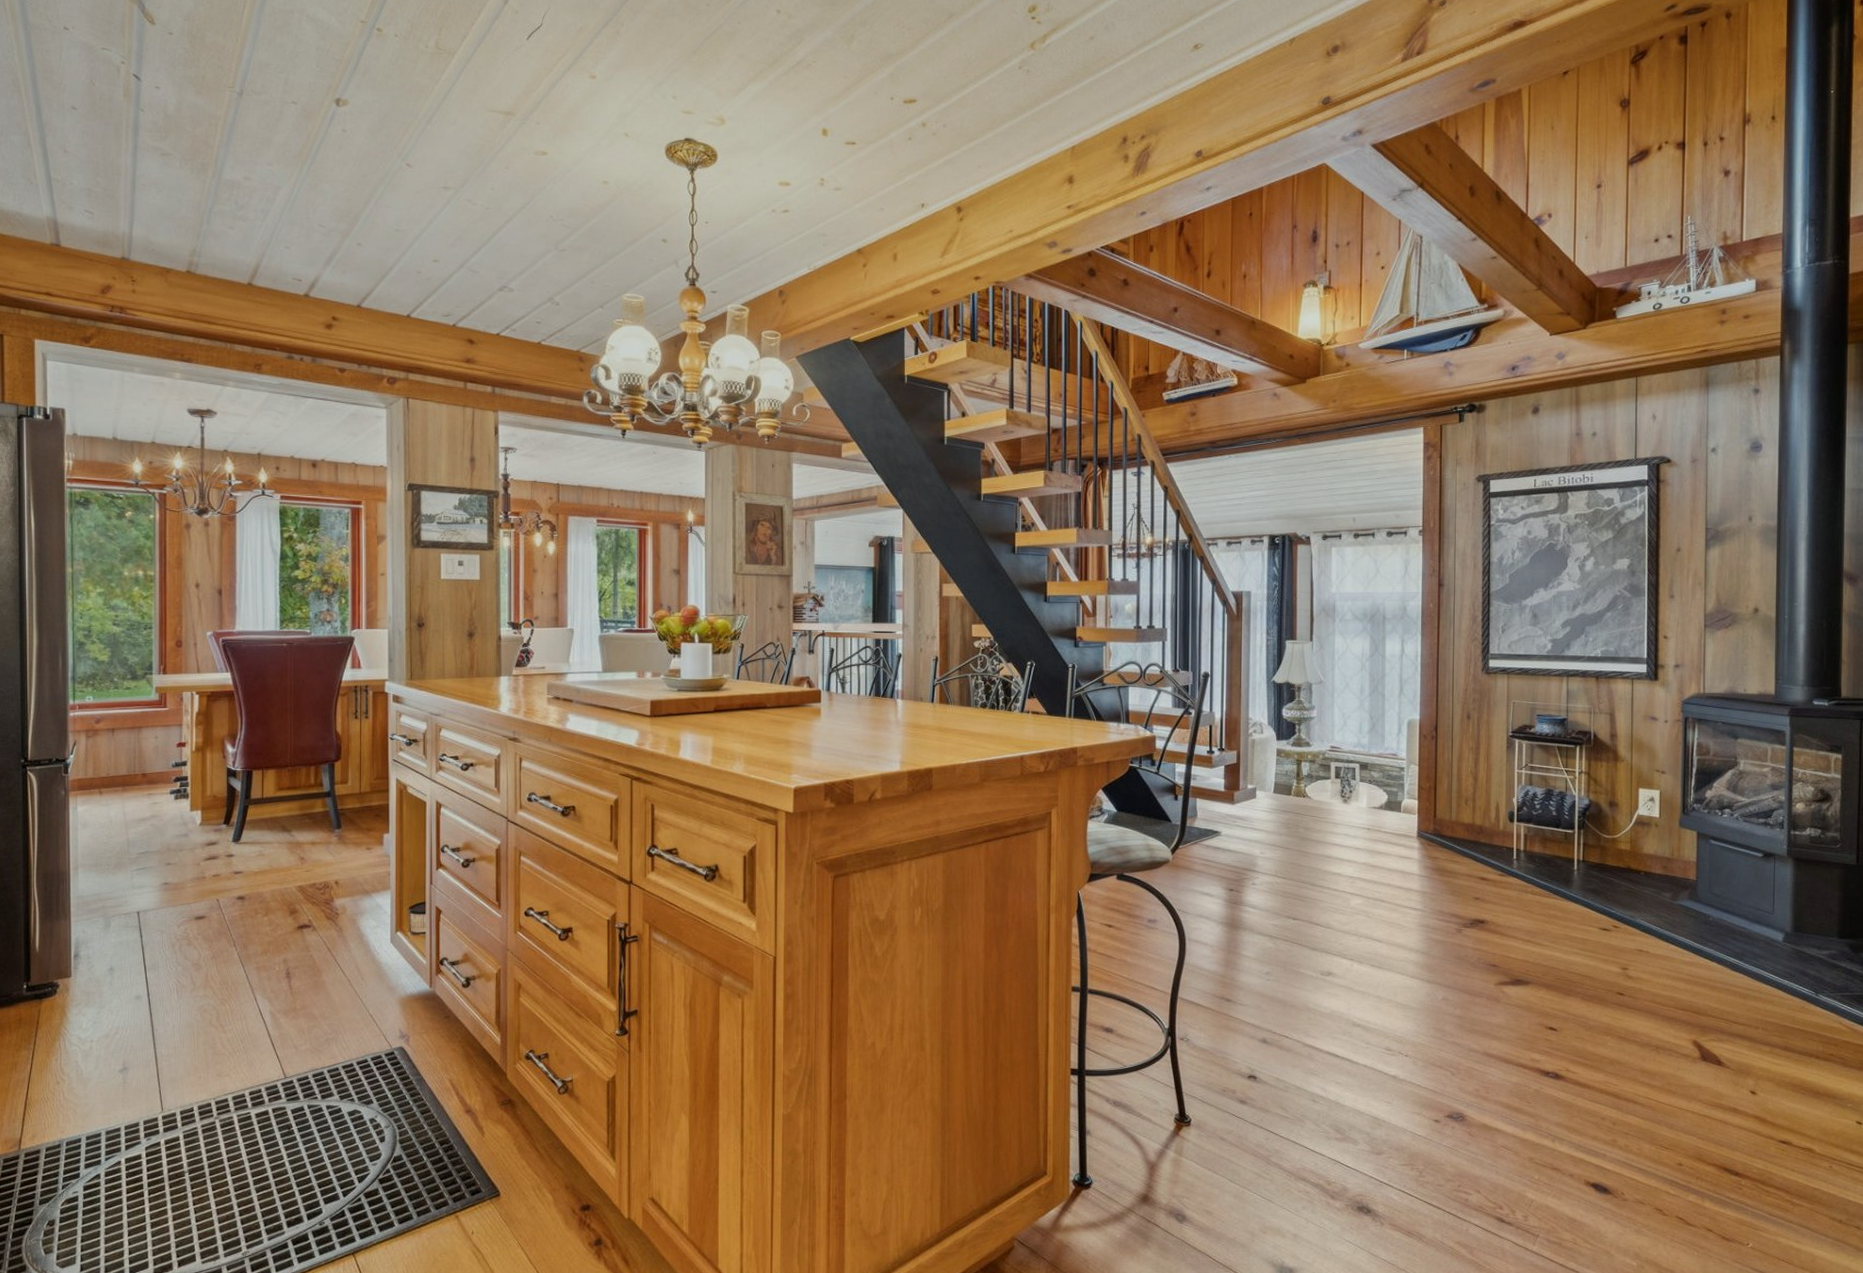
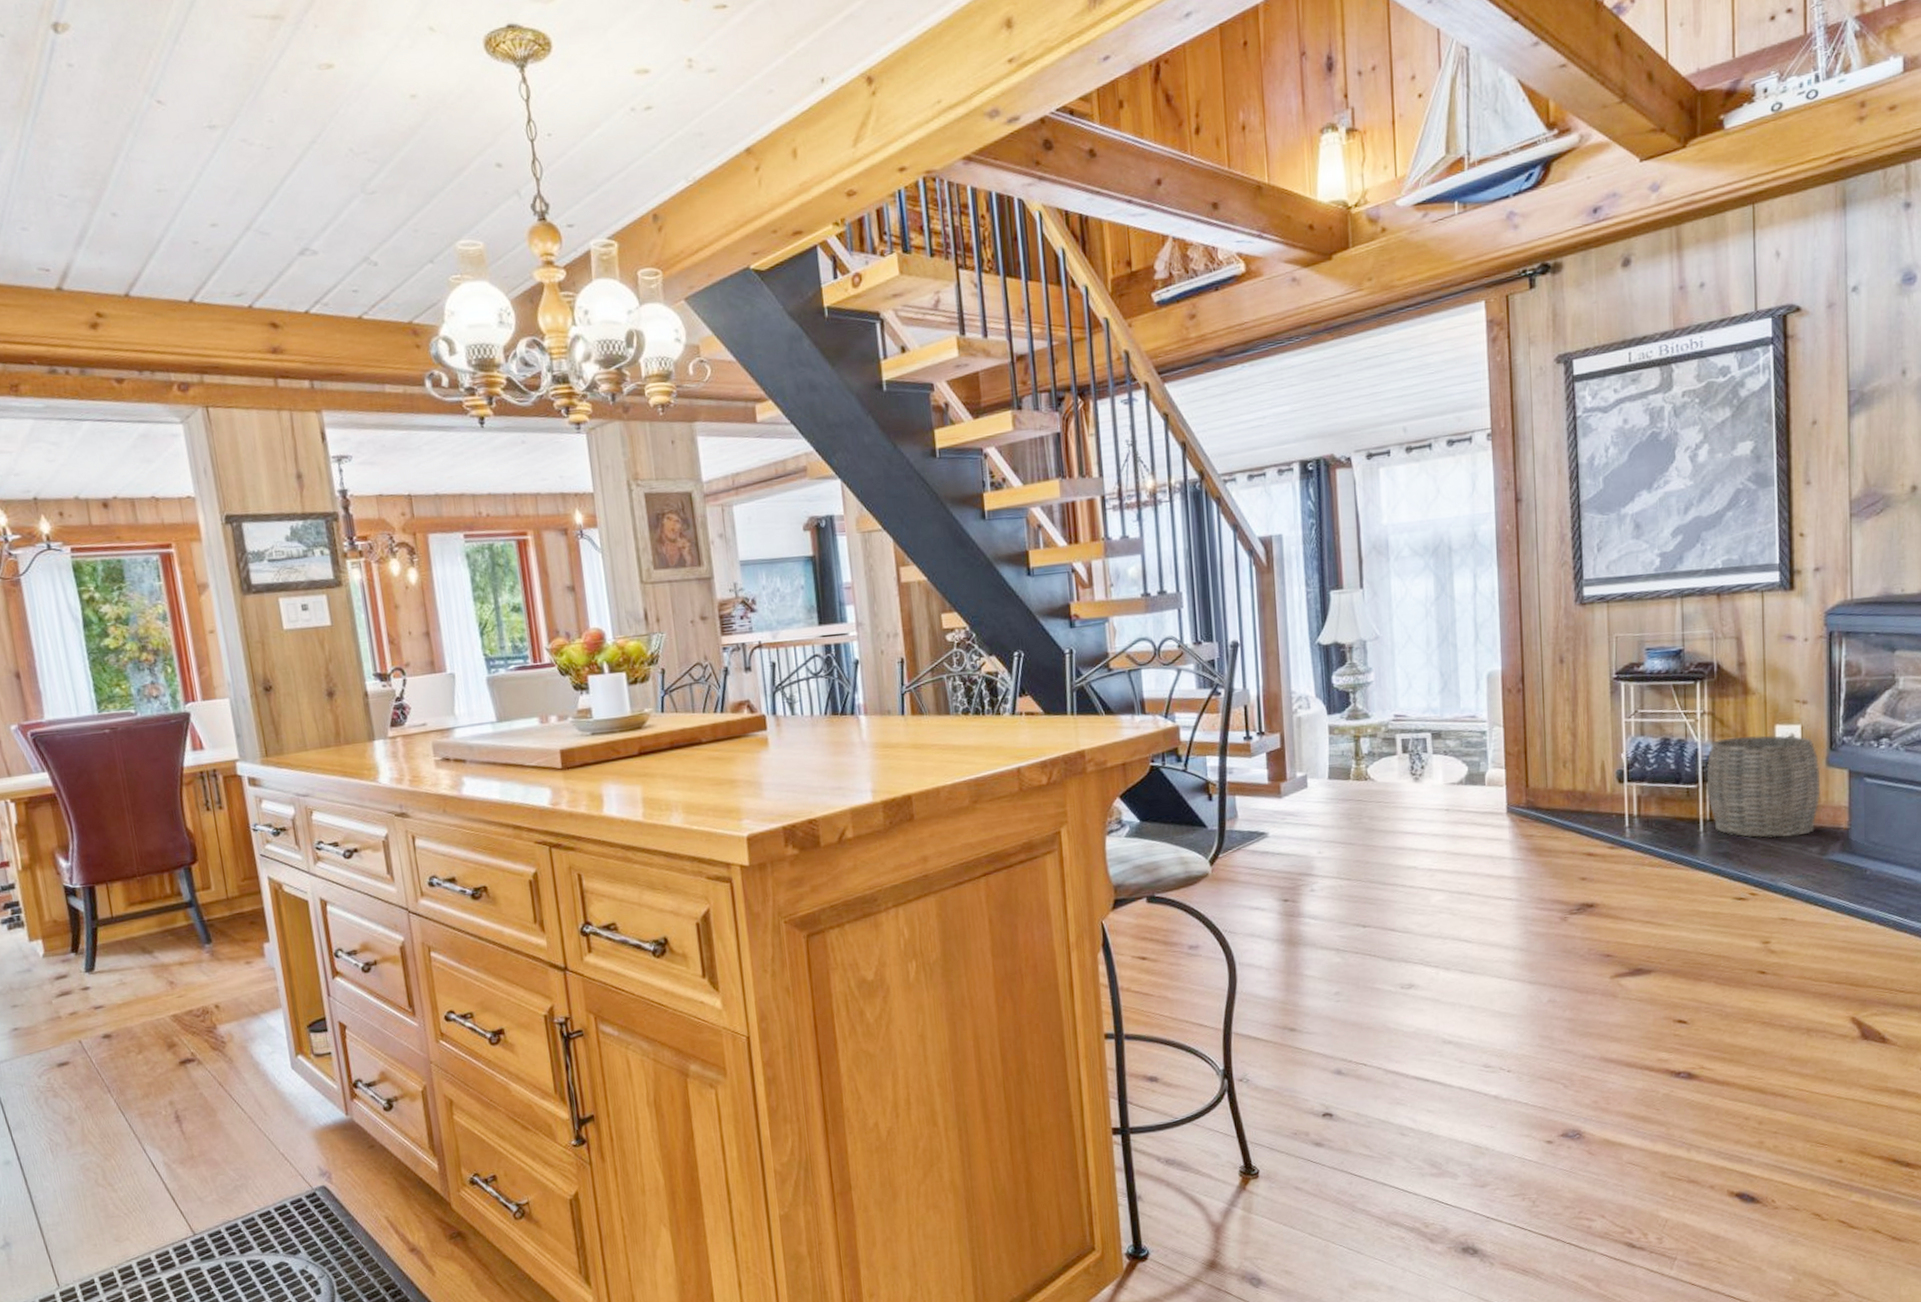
woven basket: none [1582,794,1674,882] -> present [1707,735,1821,838]

